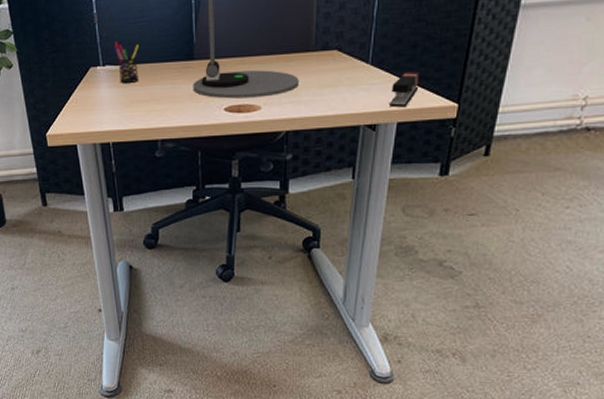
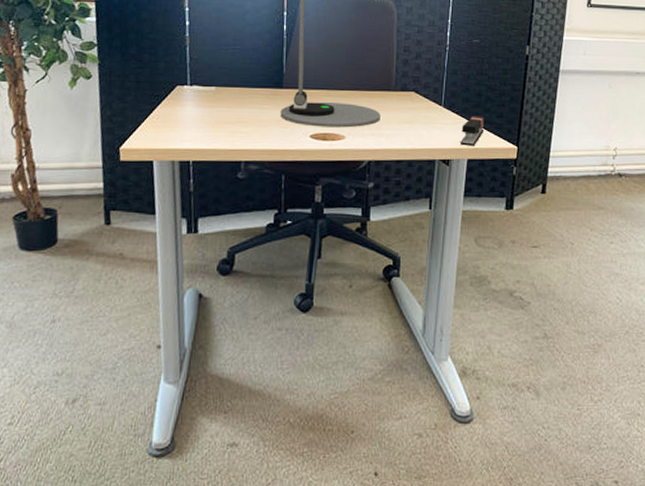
pen holder: present [112,42,139,83] -> none [202,64,229,104]

